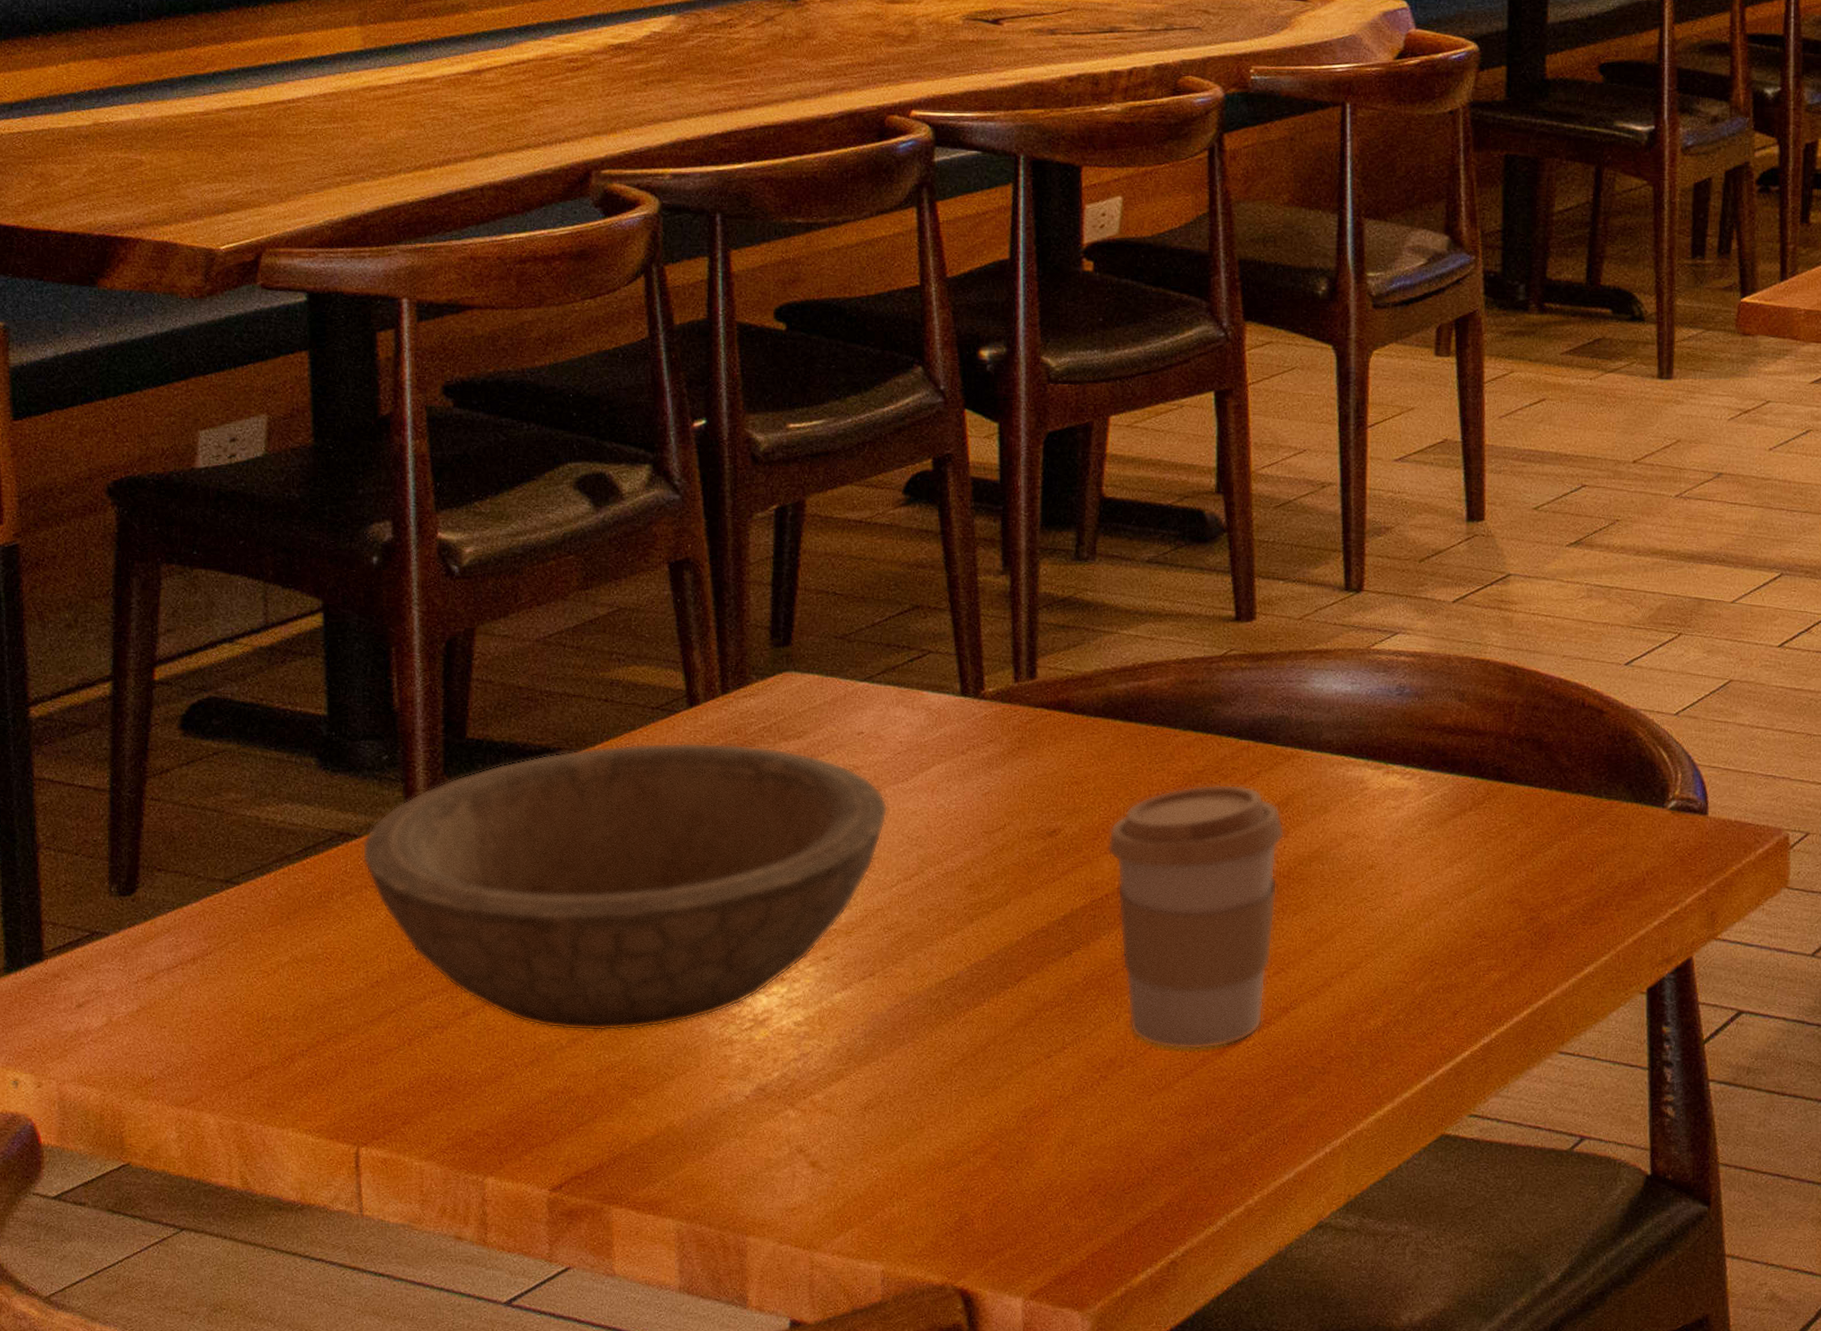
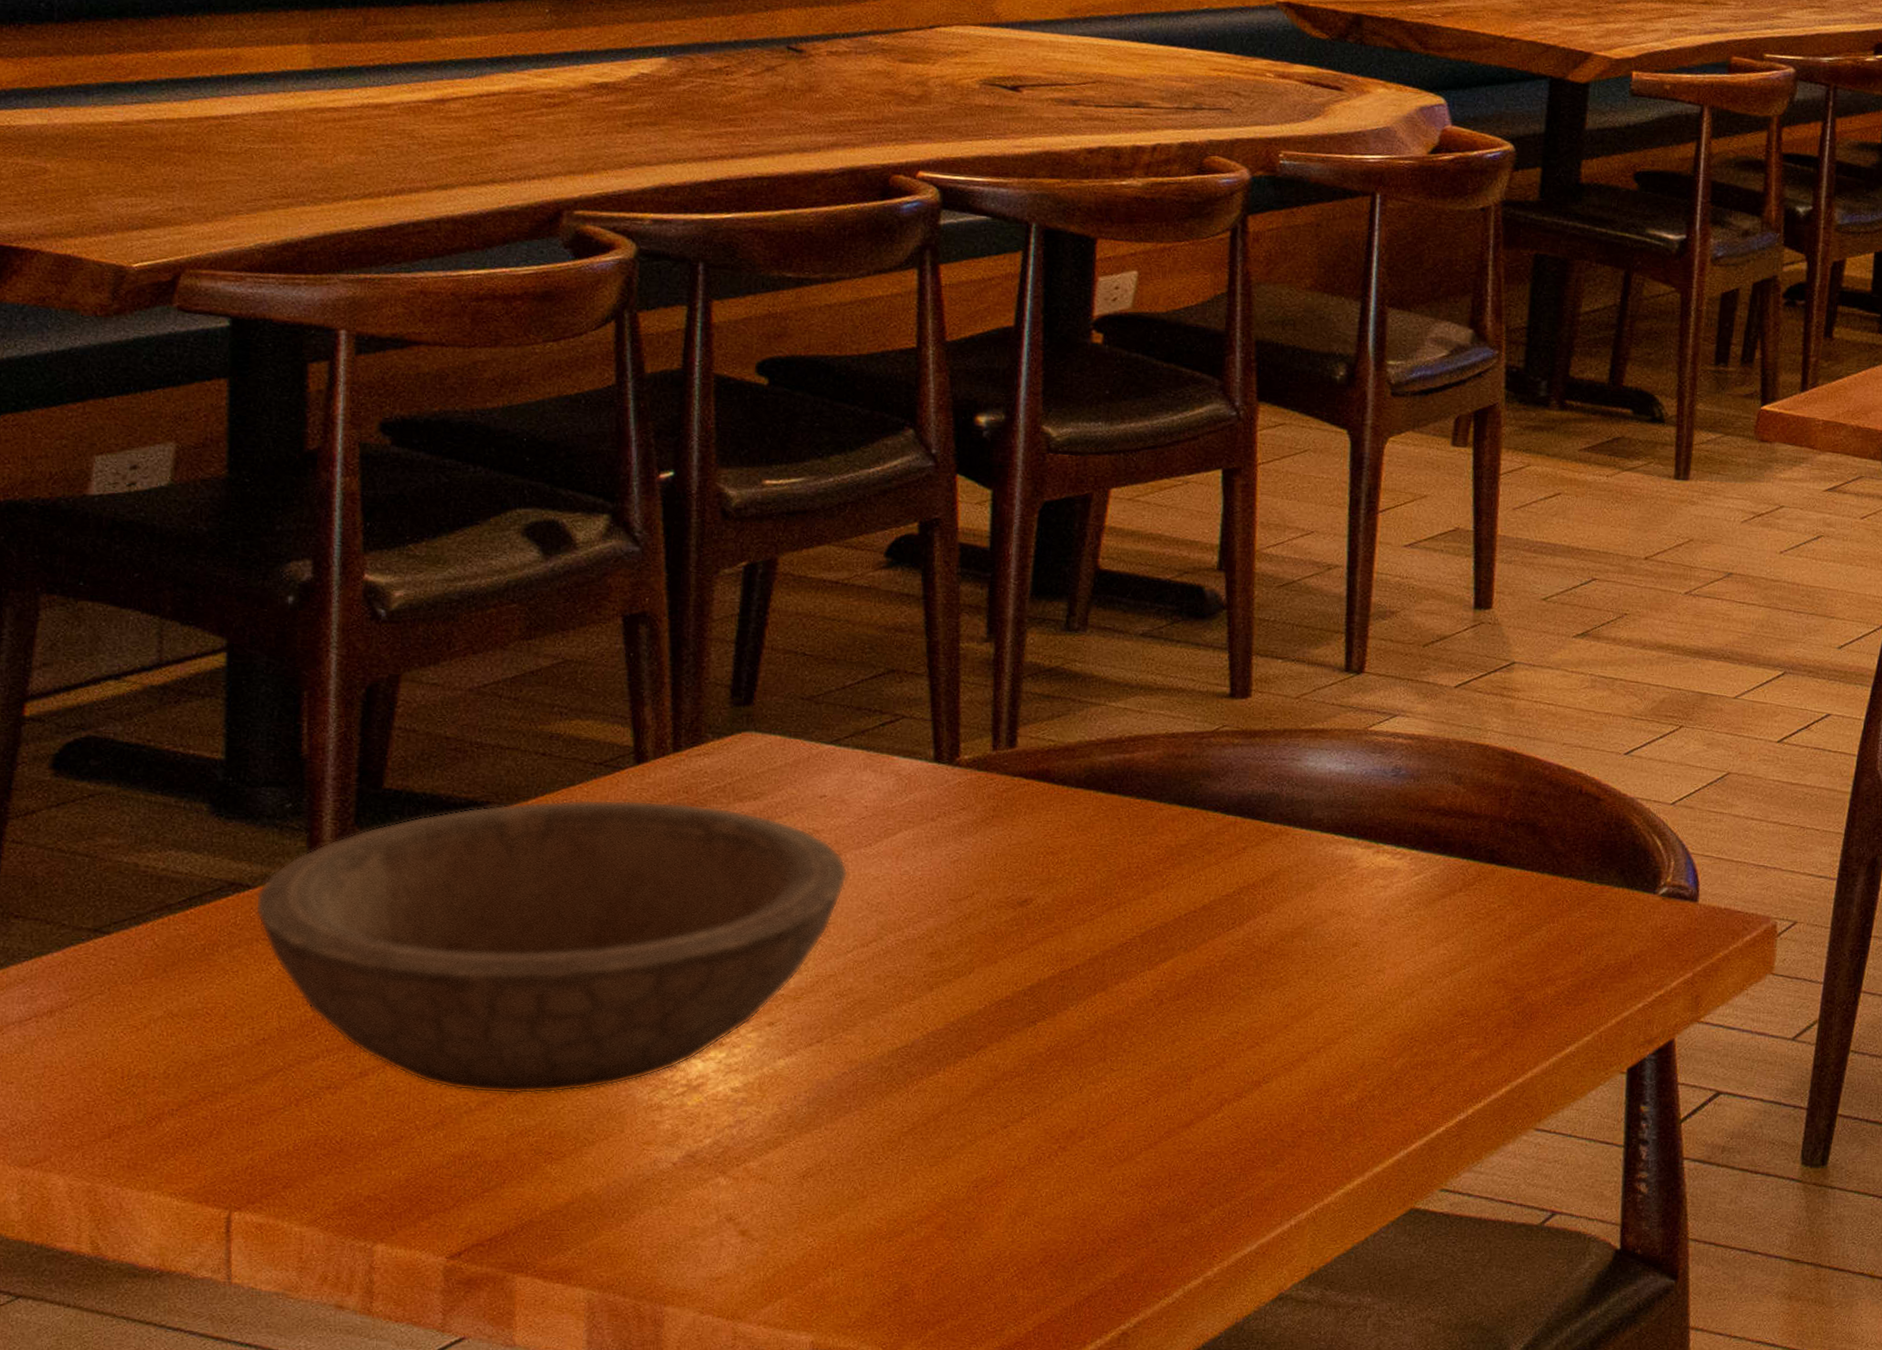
coffee cup: present [1108,784,1285,1050] -> none [1081,858,1269,1122]

